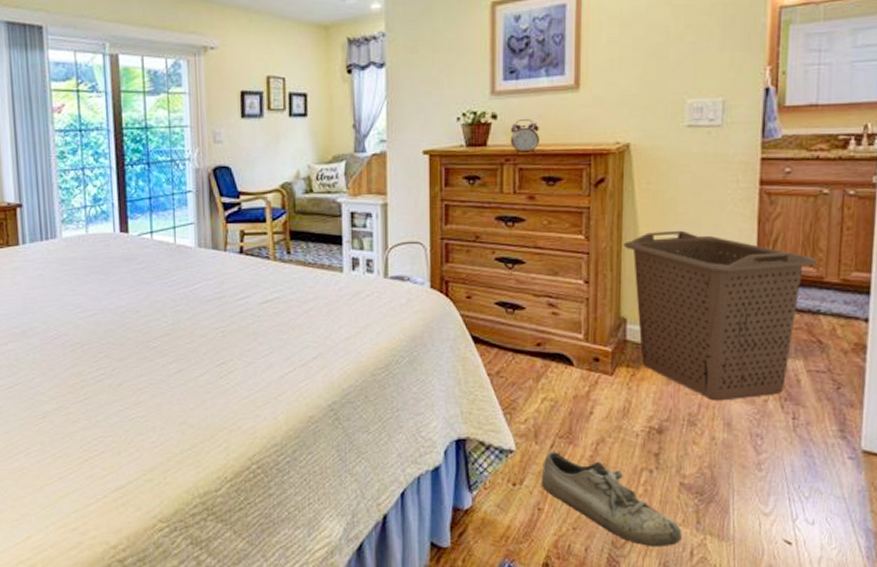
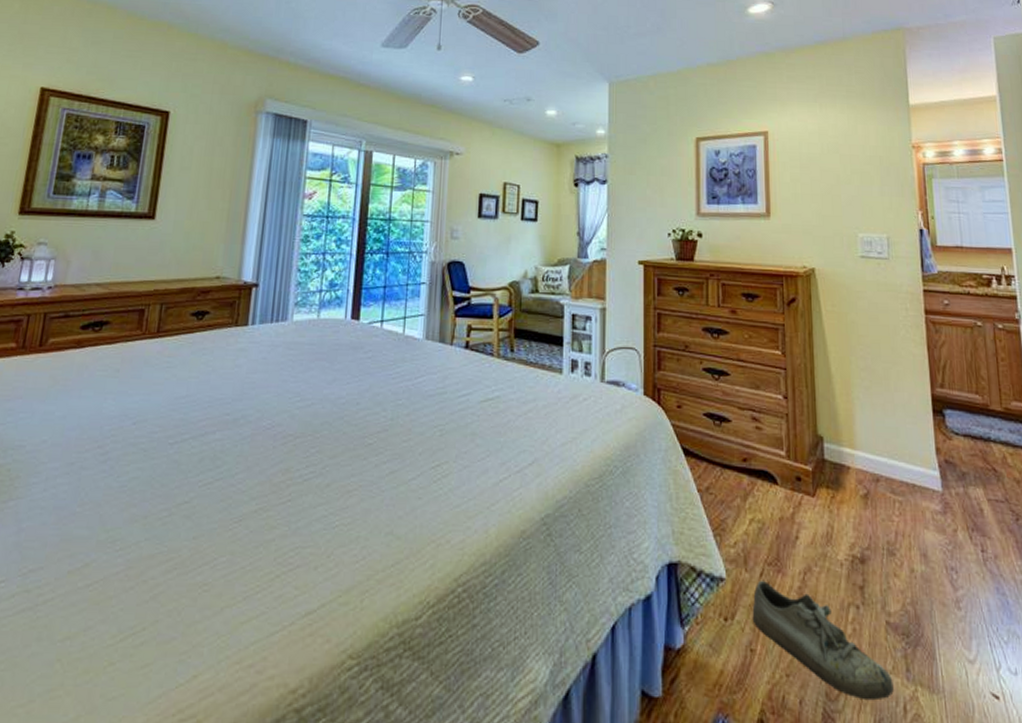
alarm clock: present [510,119,540,154] -> none [713,239,740,271]
laundry basket: present [623,230,818,401] -> none [815,351,982,529]

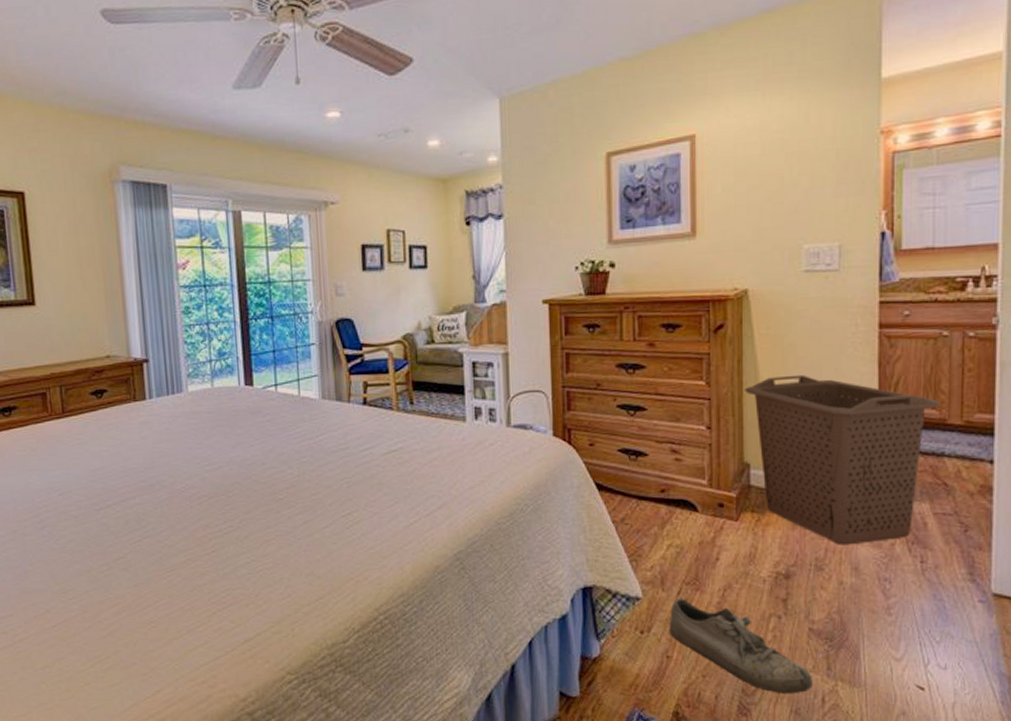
laundry basket: none [815,351,982,529] -> present [744,374,940,545]

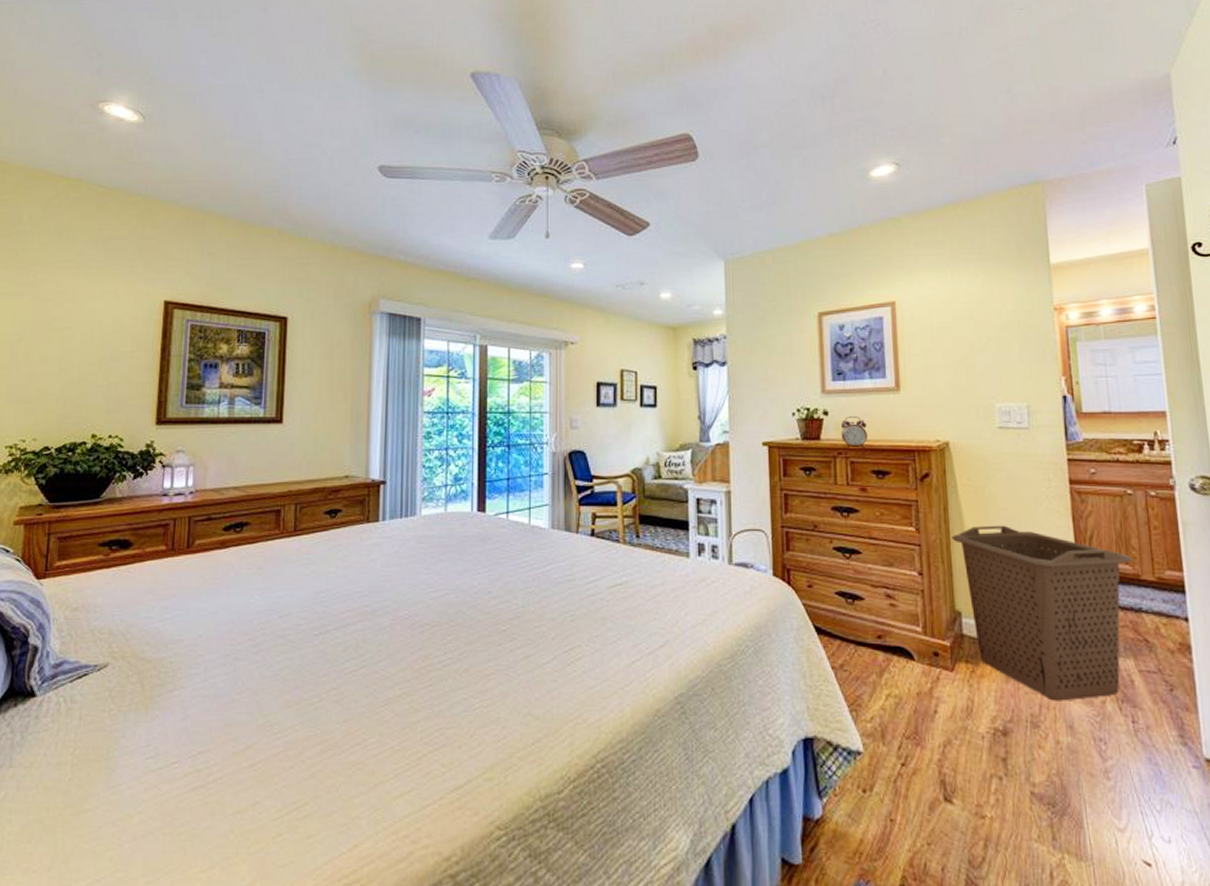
alarm clock: none [628,267,659,302] -> present [840,417,868,448]
shoe: present [669,597,813,694] -> none [891,753,1040,868]

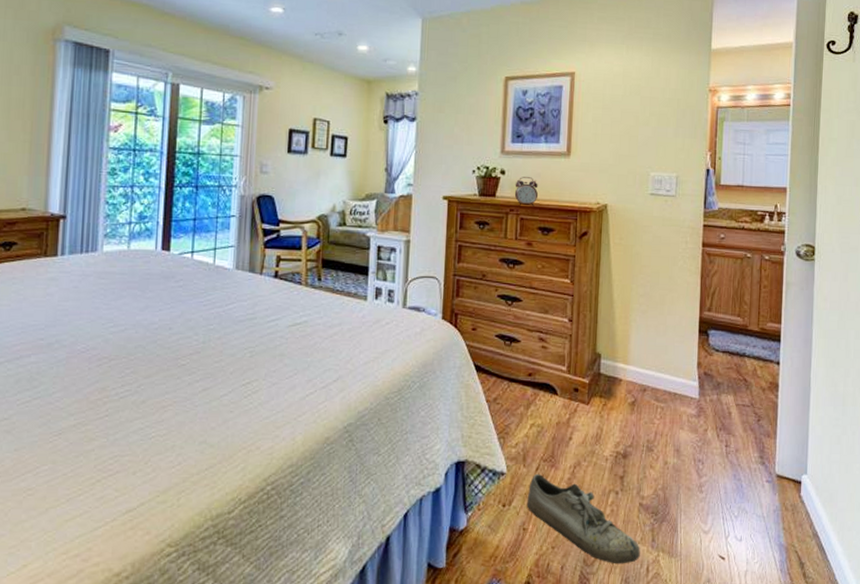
shoe: none [891,753,1040,868] -> present [526,473,640,564]
laundry basket: present [951,525,1133,701] -> none [600,280,744,429]

